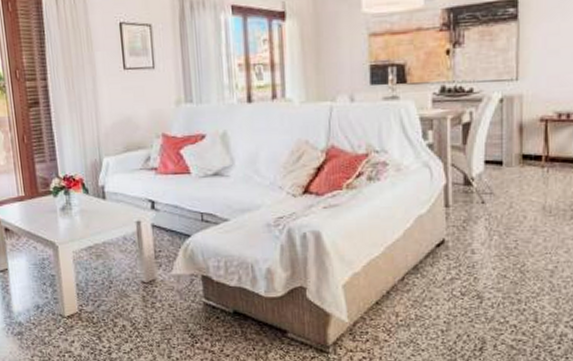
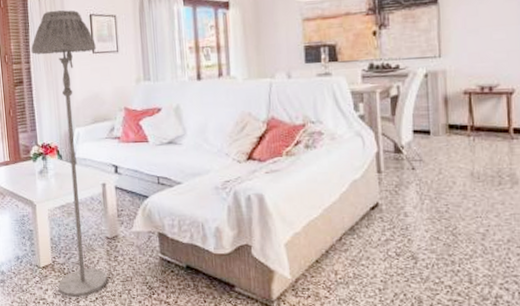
floor lamp: none [48,16,143,348] -> present [31,9,107,297]

